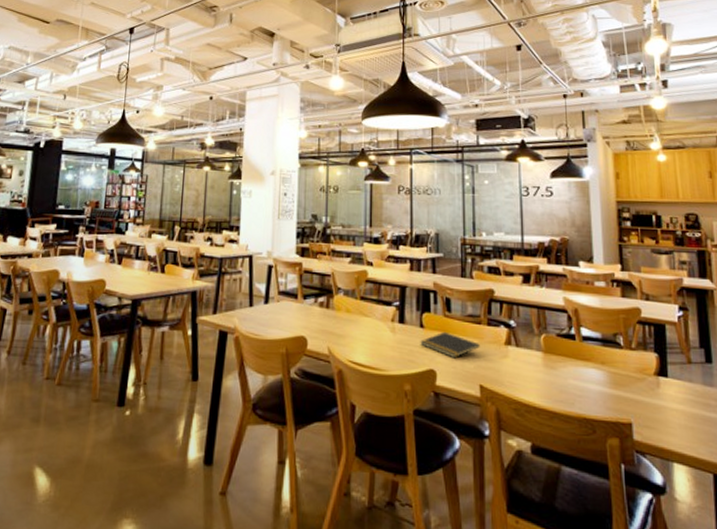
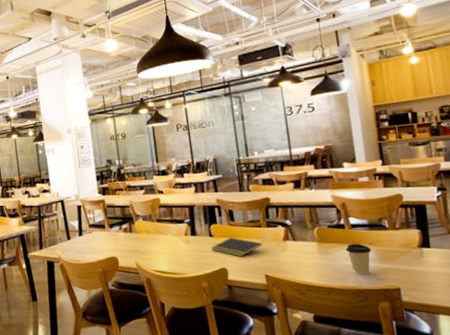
coffee cup: none [574,359,603,401] -> present [345,243,372,275]

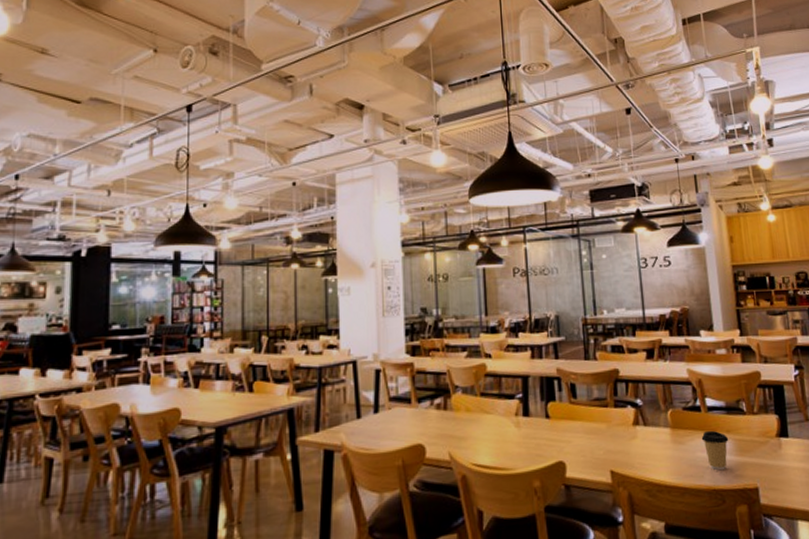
notepad: present [211,237,262,257] -> none [546,419,608,447]

